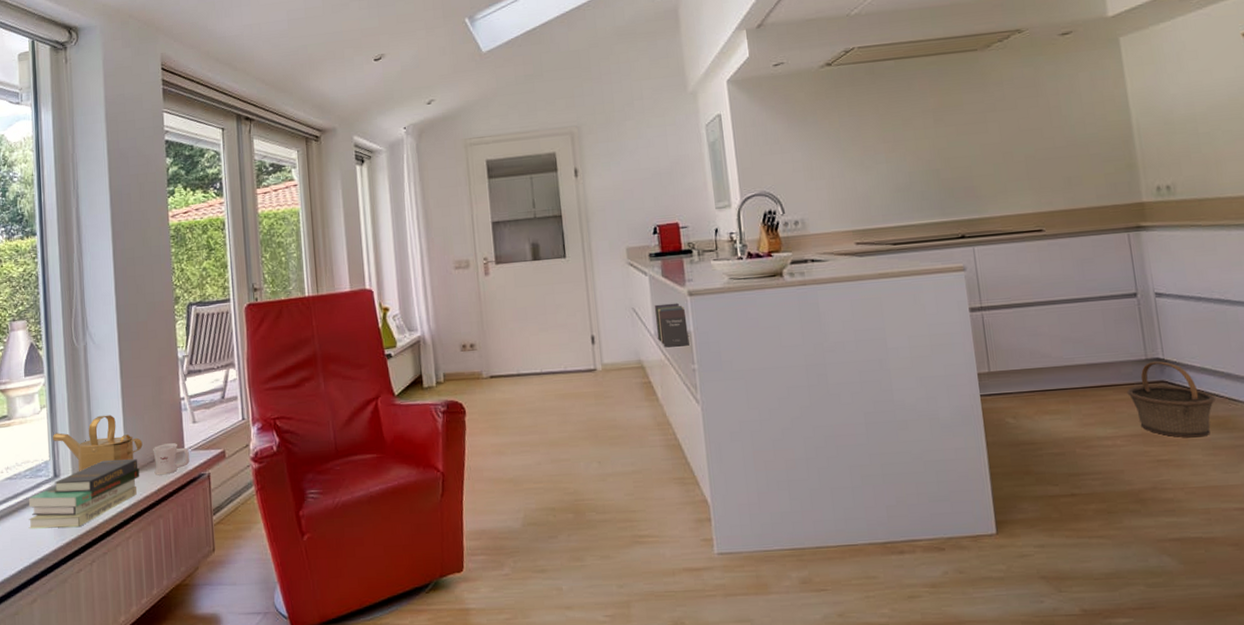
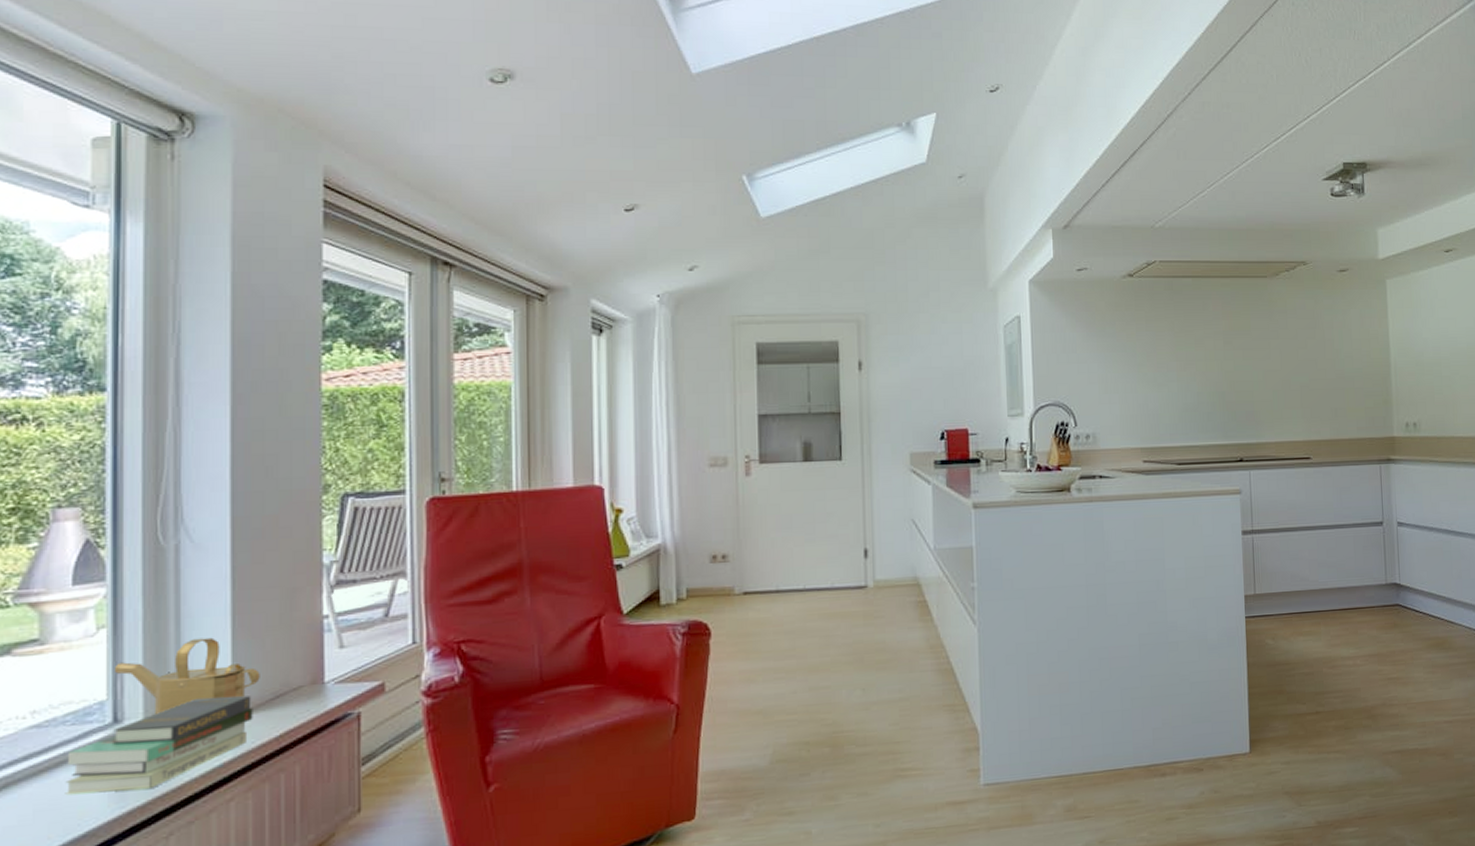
mug: present [153,443,190,476] -> none [276,674,331,717]
books: present [654,303,689,348] -> none [935,515,970,564]
basket: present [1127,361,1216,438] -> none [1368,586,1437,657]

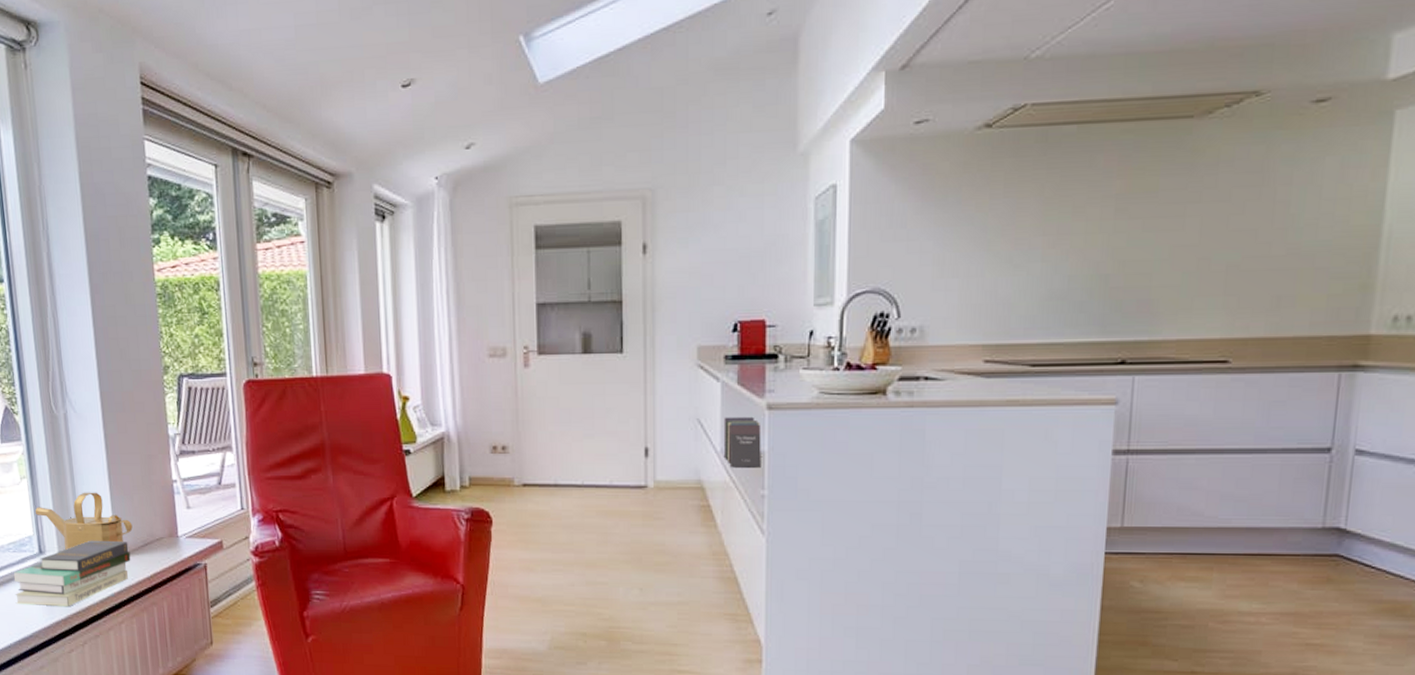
books: none [935,515,970,564] -> present [723,416,761,468]

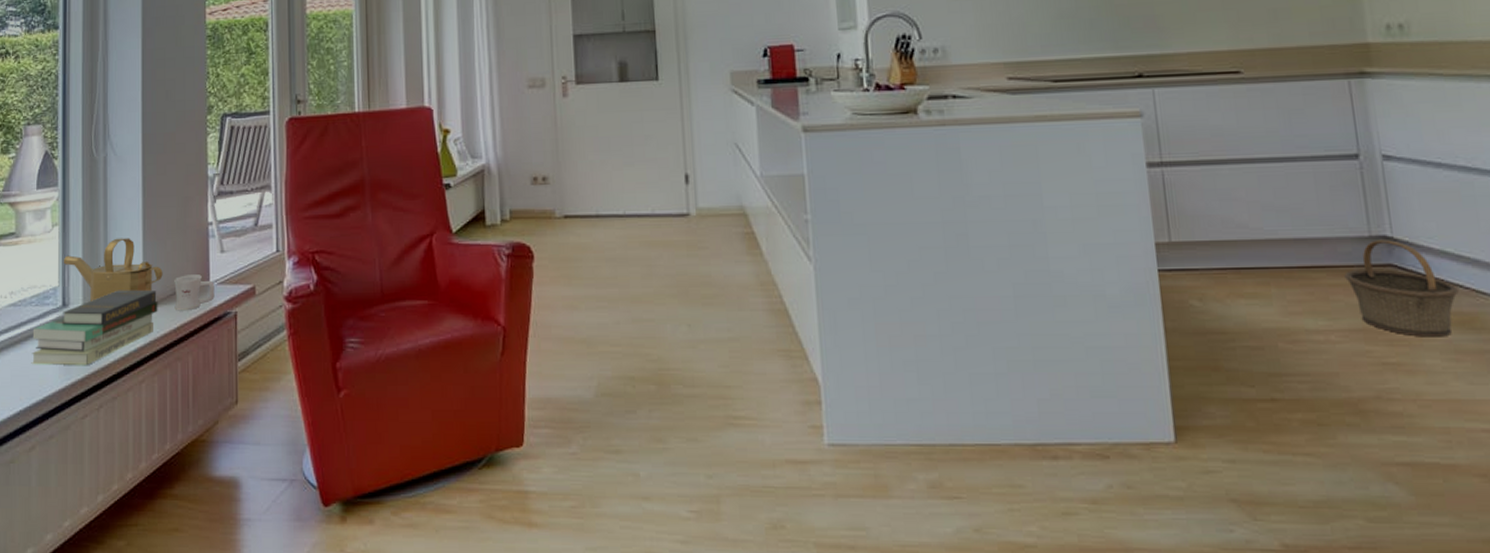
mug: none [144,528,184,561] -> present [174,274,215,311]
books: present [723,416,761,468] -> none [761,139,802,192]
basket: none [1288,532,1398,622] -> present [1344,240,1459,337]

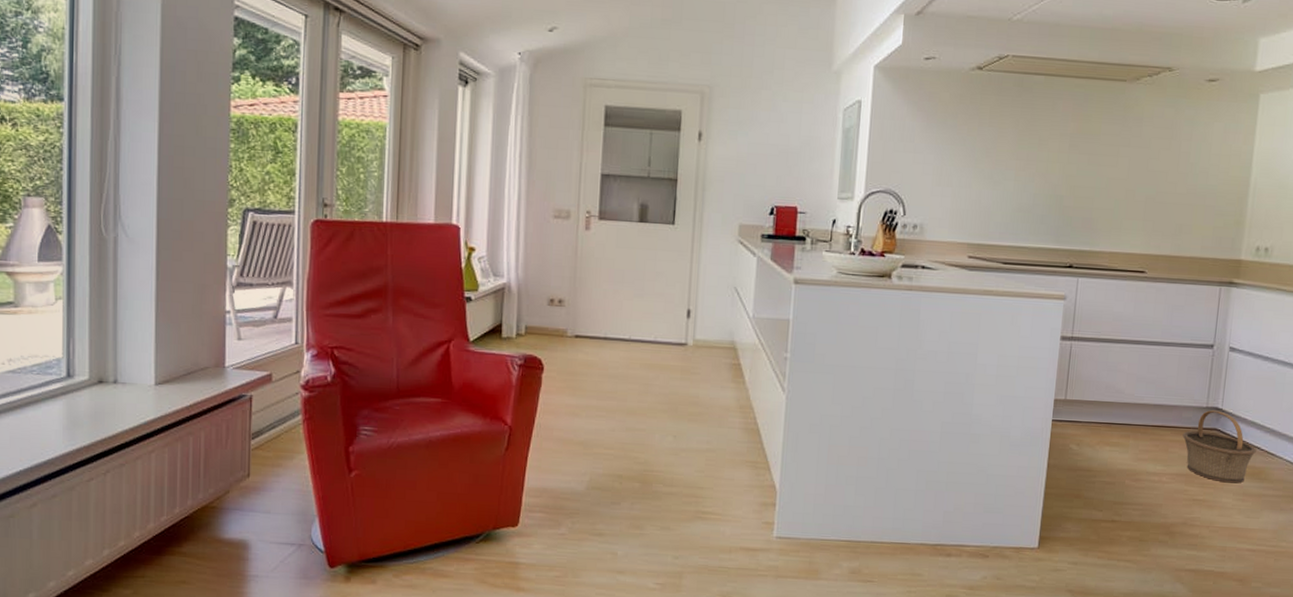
books: present [31,289,158,365] -> none [32,366,170,433]
watering can: present [63,238,163,301] -> none [67,317,176,375]
mug: present [174,274,215,311] -> none [187,357,230,391]

